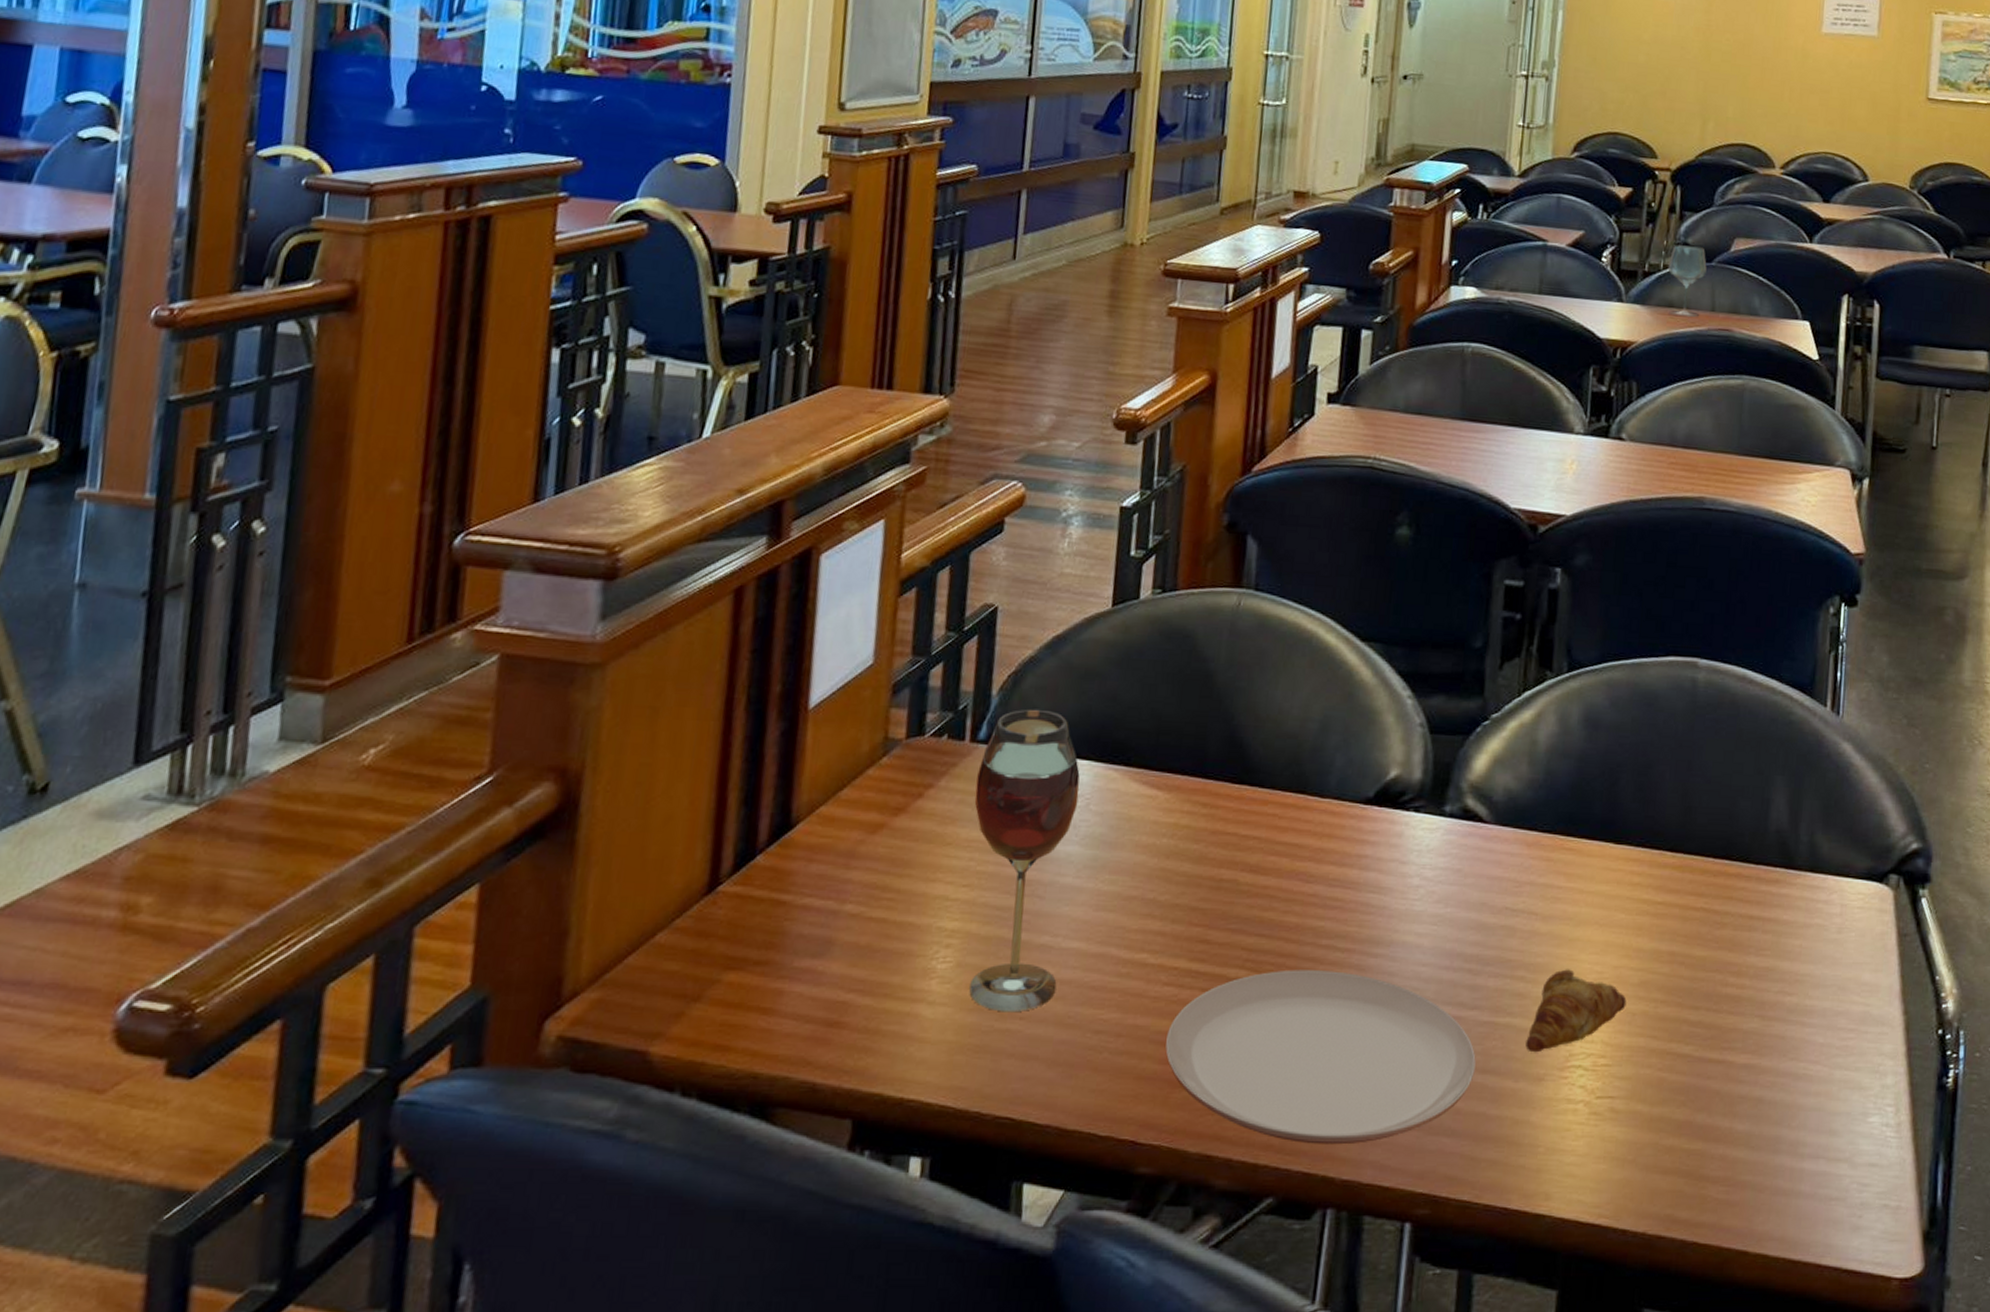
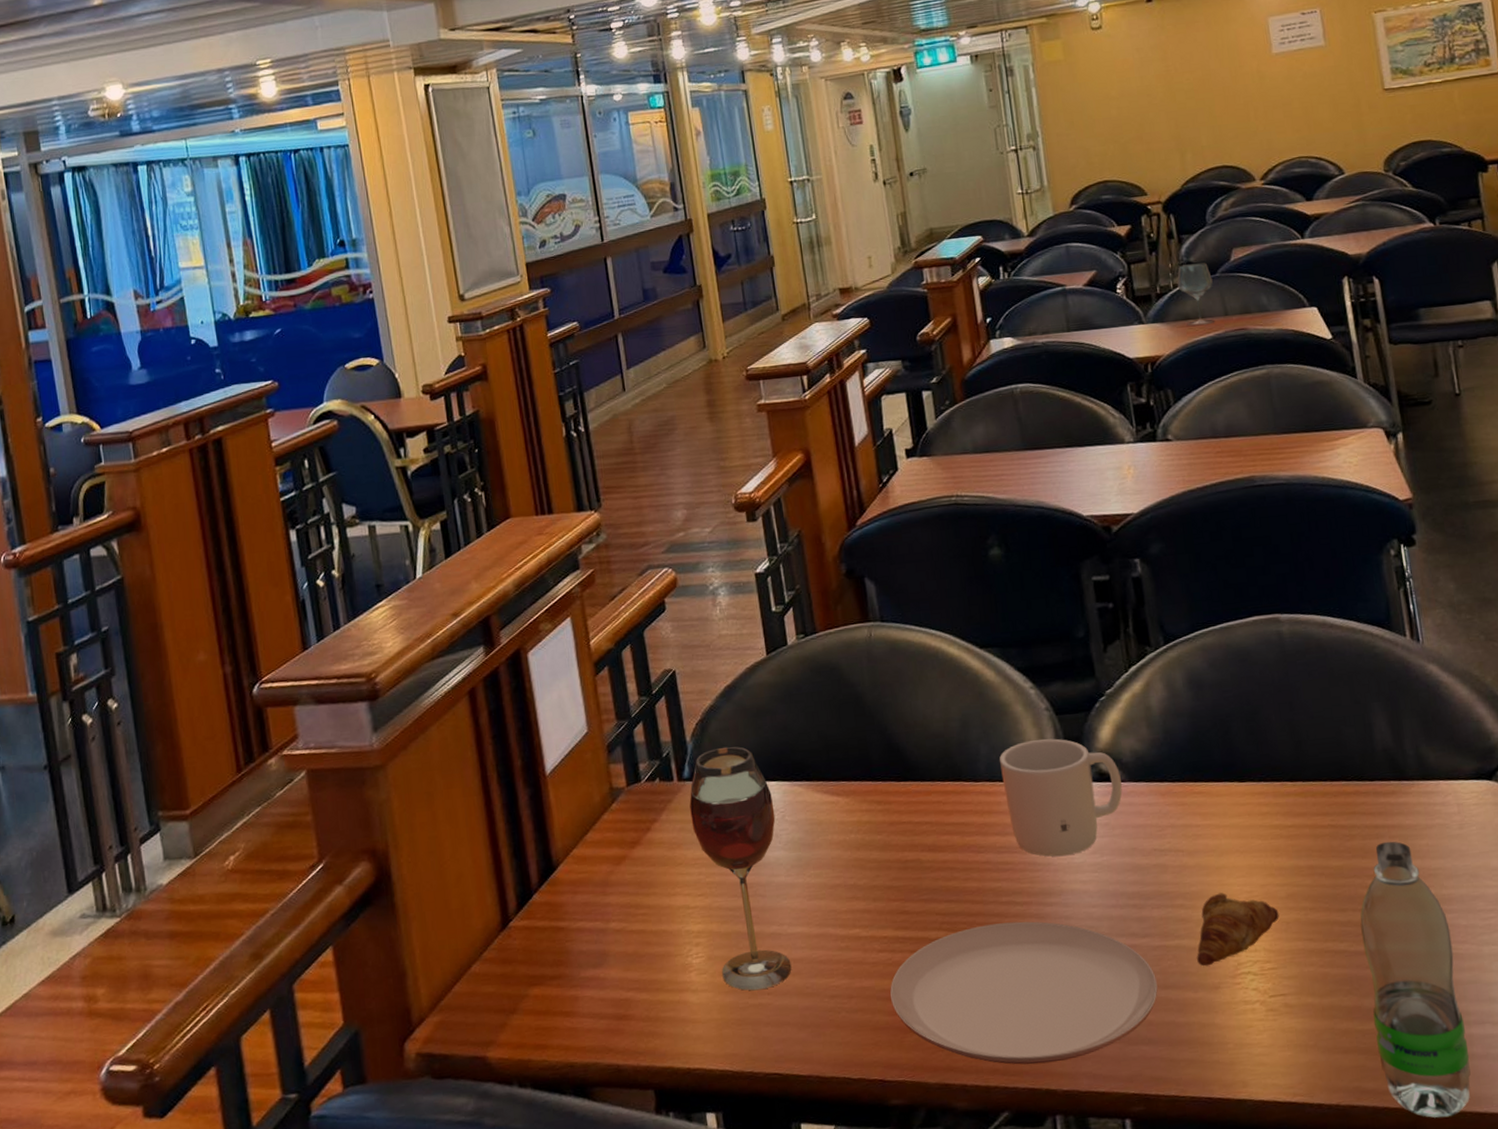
mug: none [1351,758,1487,901] -> present [999,738,1123,857]
bottle: none [1699,936,1805,1262] -> present [1360,841,1471,1118]

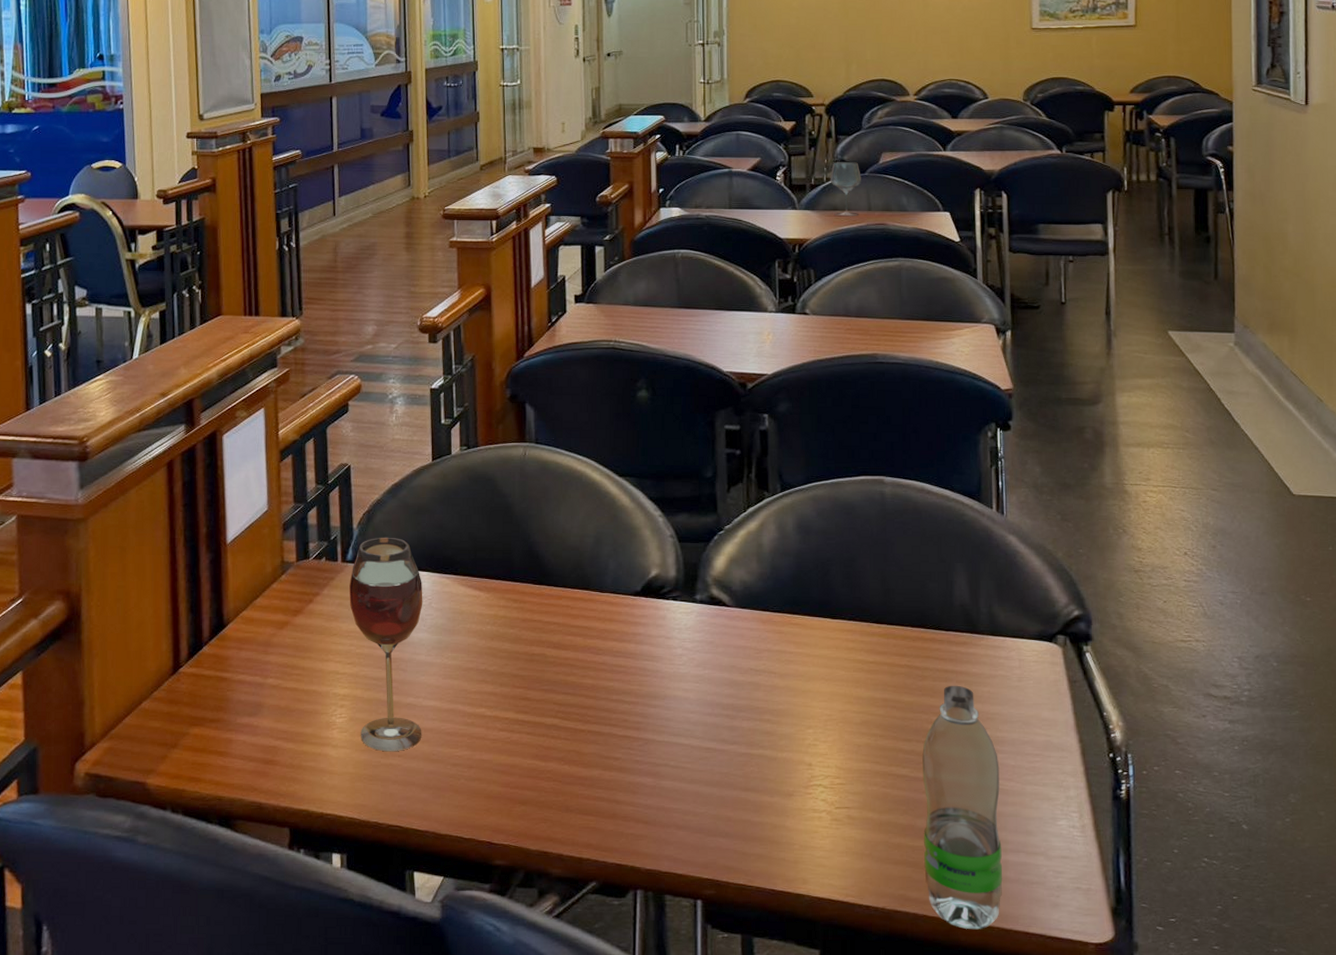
plate: present [890,921,1158,1065] -> none [506,718,739,844]
mug: present [999,738,1123,857] -> none [624,561,729,666]
croissant: present [1197,893,1280,966] -> none [776,713,852,776]

